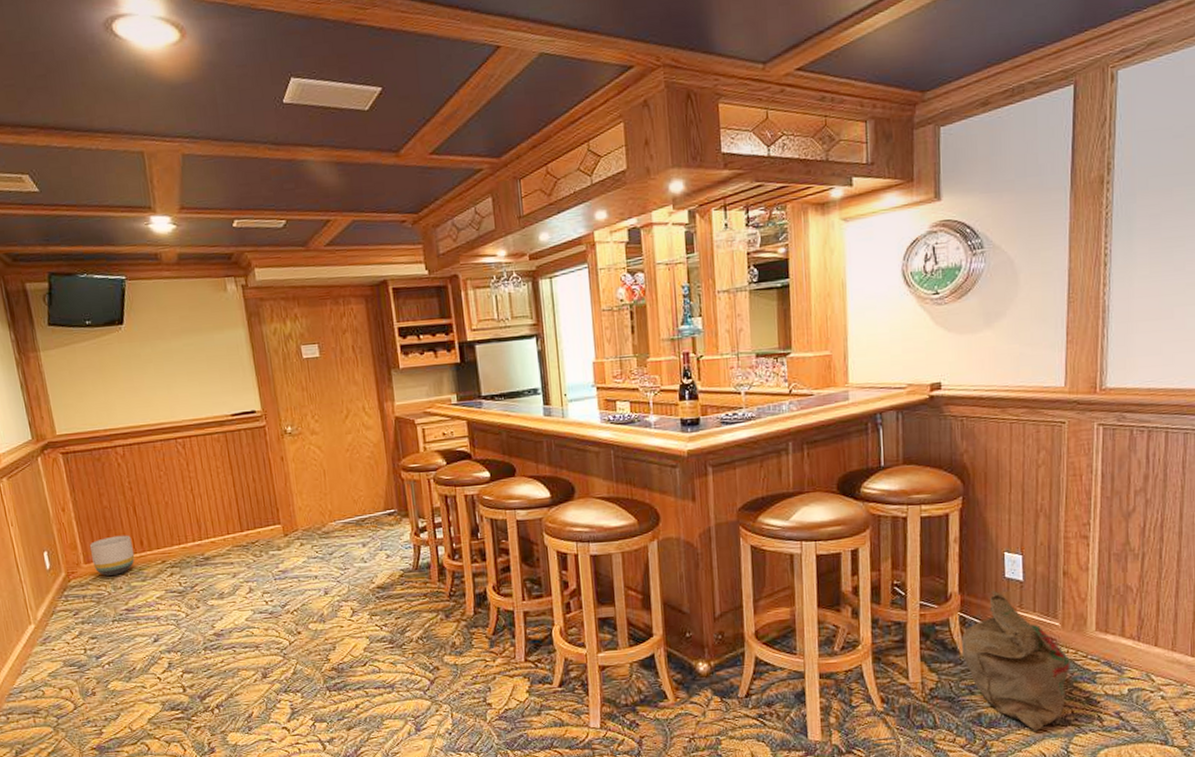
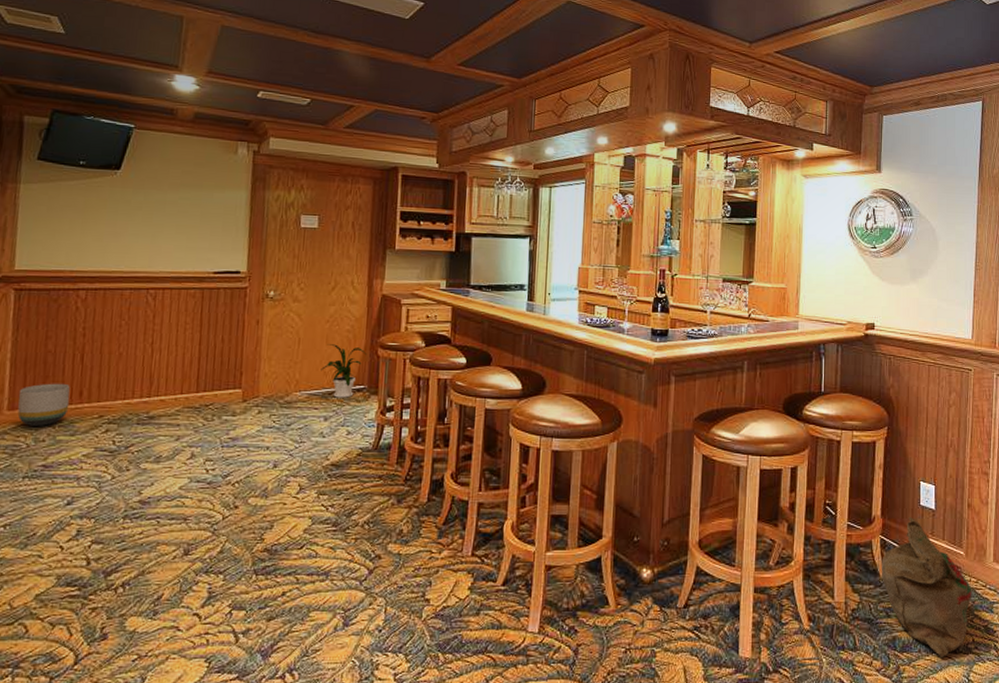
house plant: none [350,472,391,524] -> present [321,344,367,398]

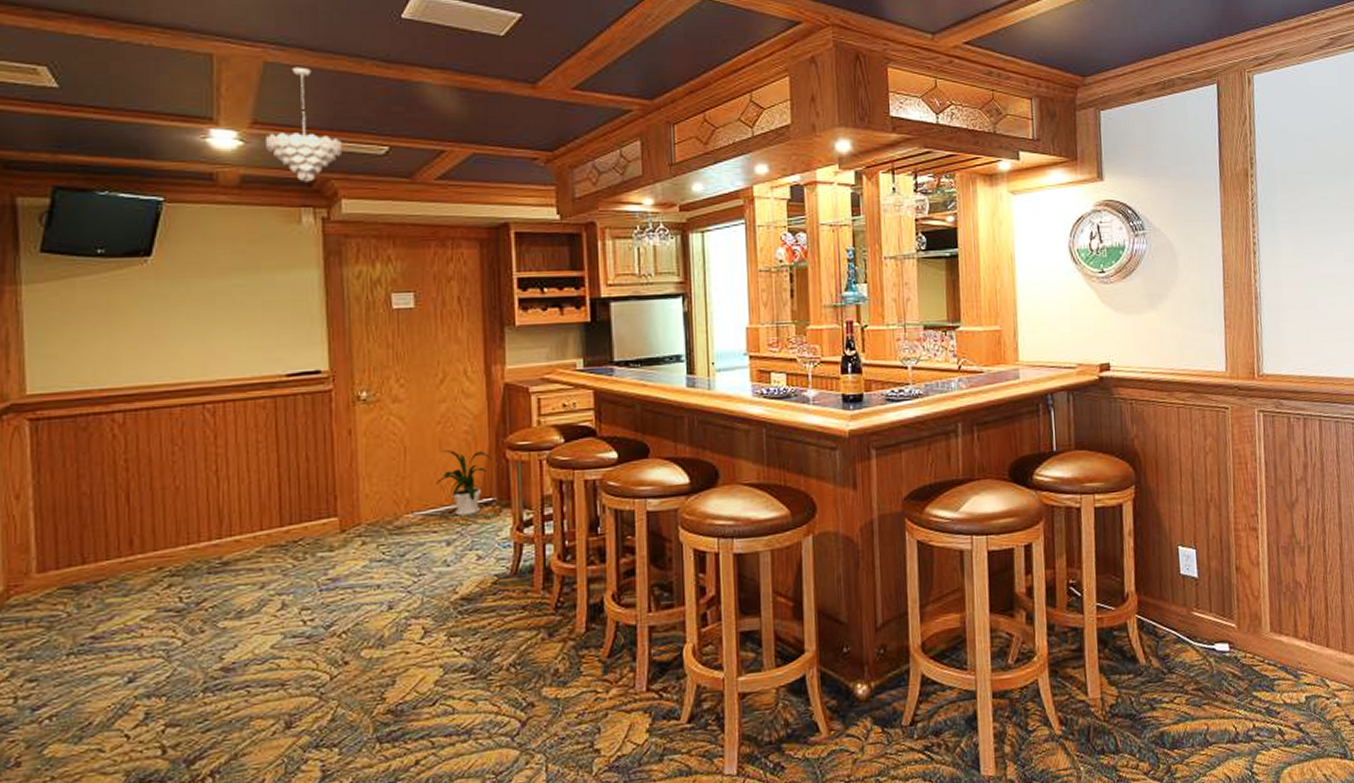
planter: present [17,383,70,426] -> none [49,531,118,590]
pendant light: none [215,31,275,122] -> present [264,67,343,182]
bag: present [882,516,972,659] -> none [1140,588,1249,752]

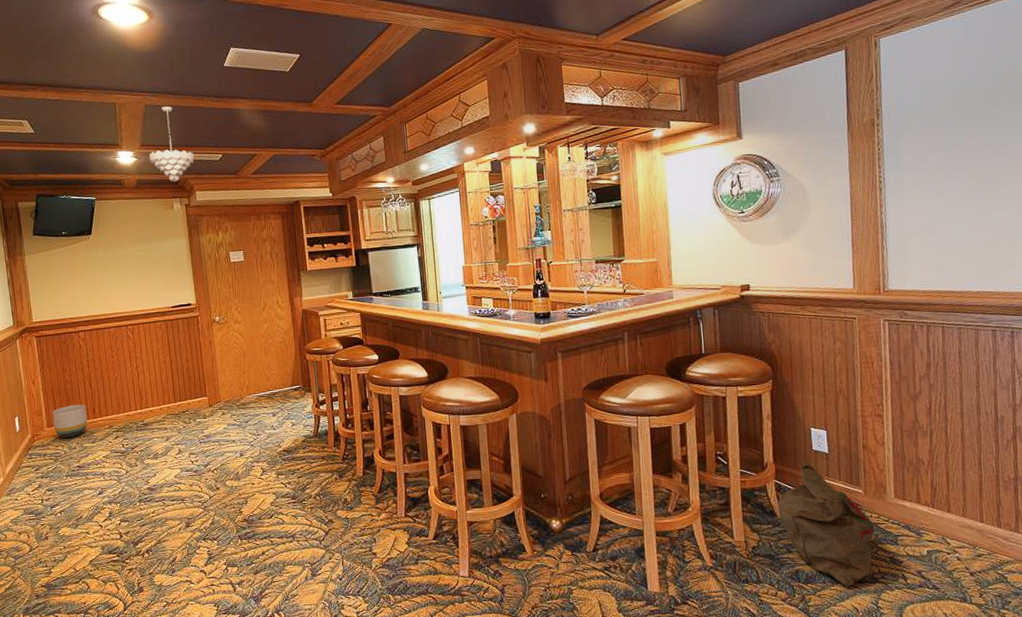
planter: none [49,531,118,590] -> present [52,404,88,438]
house plant: present [436,450,492,516] -> none [264,354,298,397]
bag: none [1140,588,1249,752] -> present [778,460,875,588]

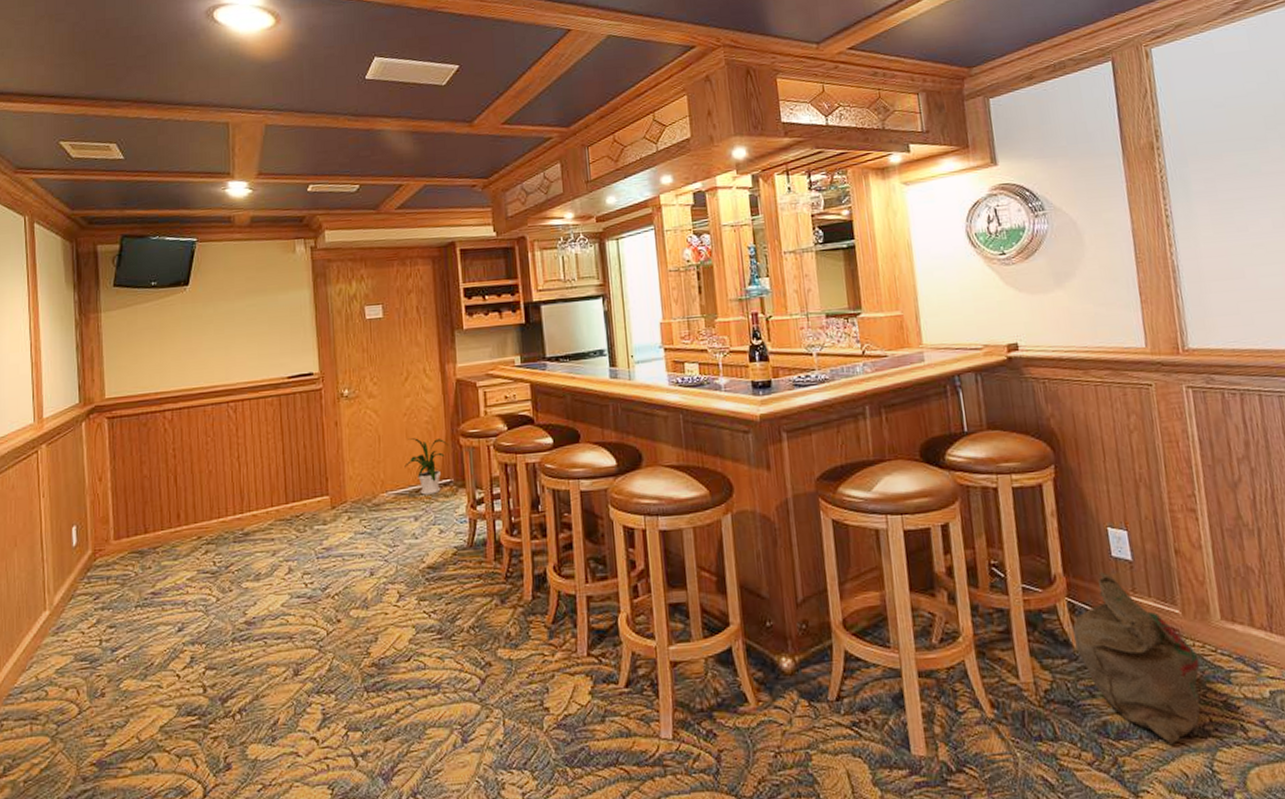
planter: present [52,404,88,438] -> none [122,507,169,554]
pendant light: present [149,106,195,182] -> none [267,126,325,219]
house plant: none [264,354,298,397] -> present [404,438,449,495]

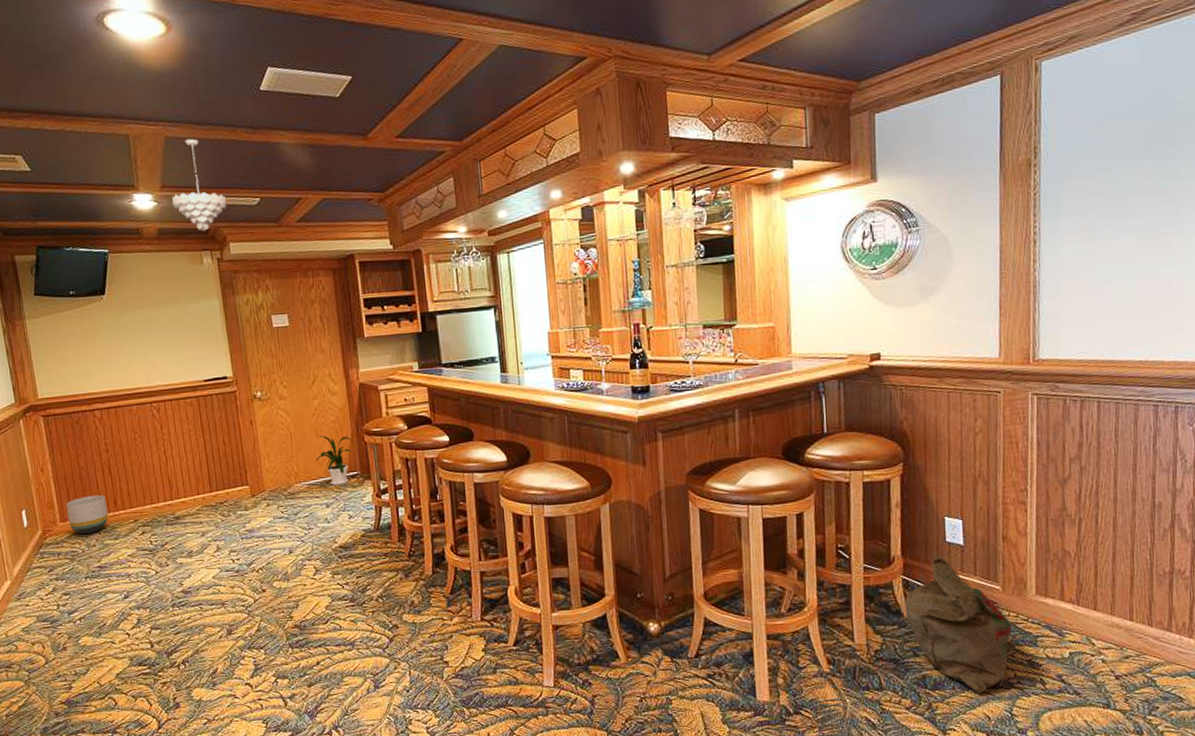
planter: none [122,507,169,554] -> present [65,494,109,534]
pendant light: none [267,126,325,219] -> present [171,138,227,231]

